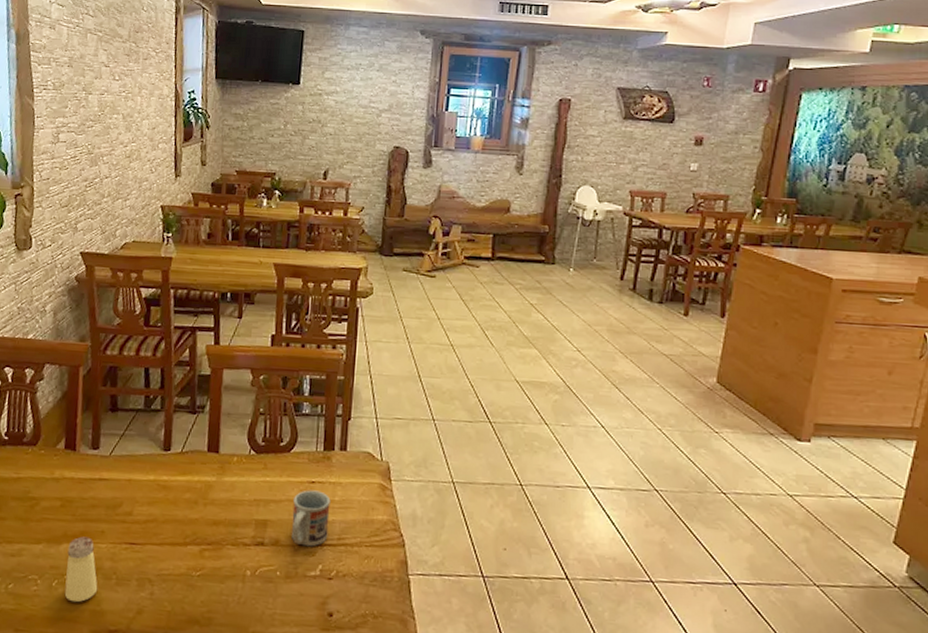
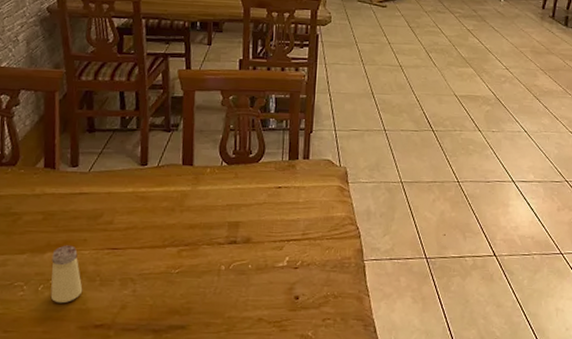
cup: present [291,490,331,547] -> none [260,194,296,242]

